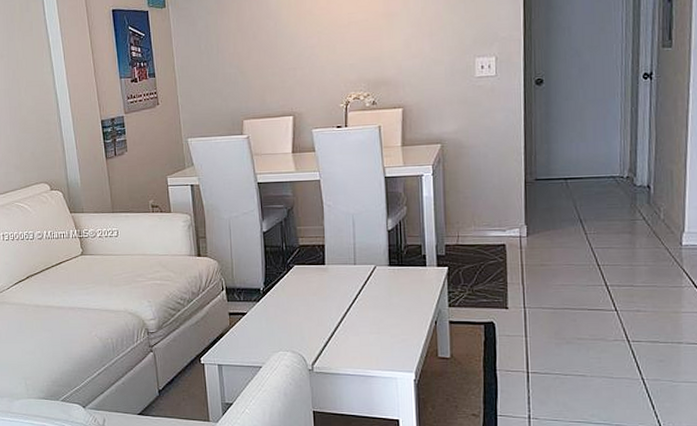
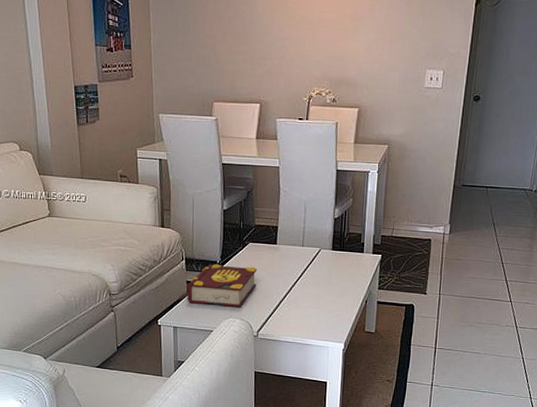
book: none [229,291,307,338] -> present [186,263,257,307]

